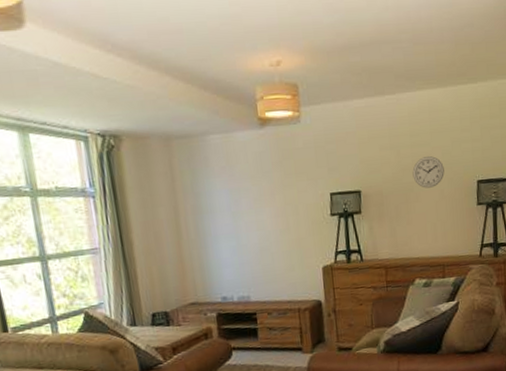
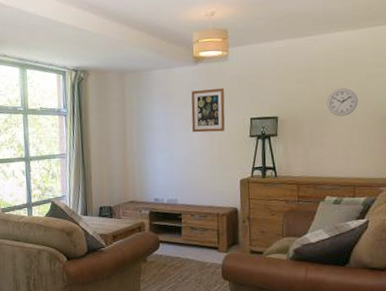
wall art: none [258,158,302,213] -> present [191,88,225,133]

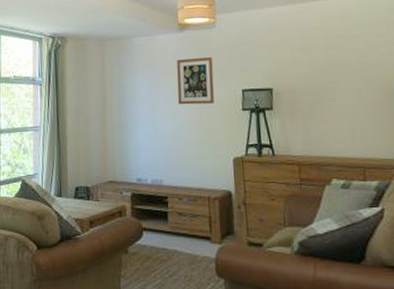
wall clock: present [327,88,358,116] -> none [326,58,361,89]

